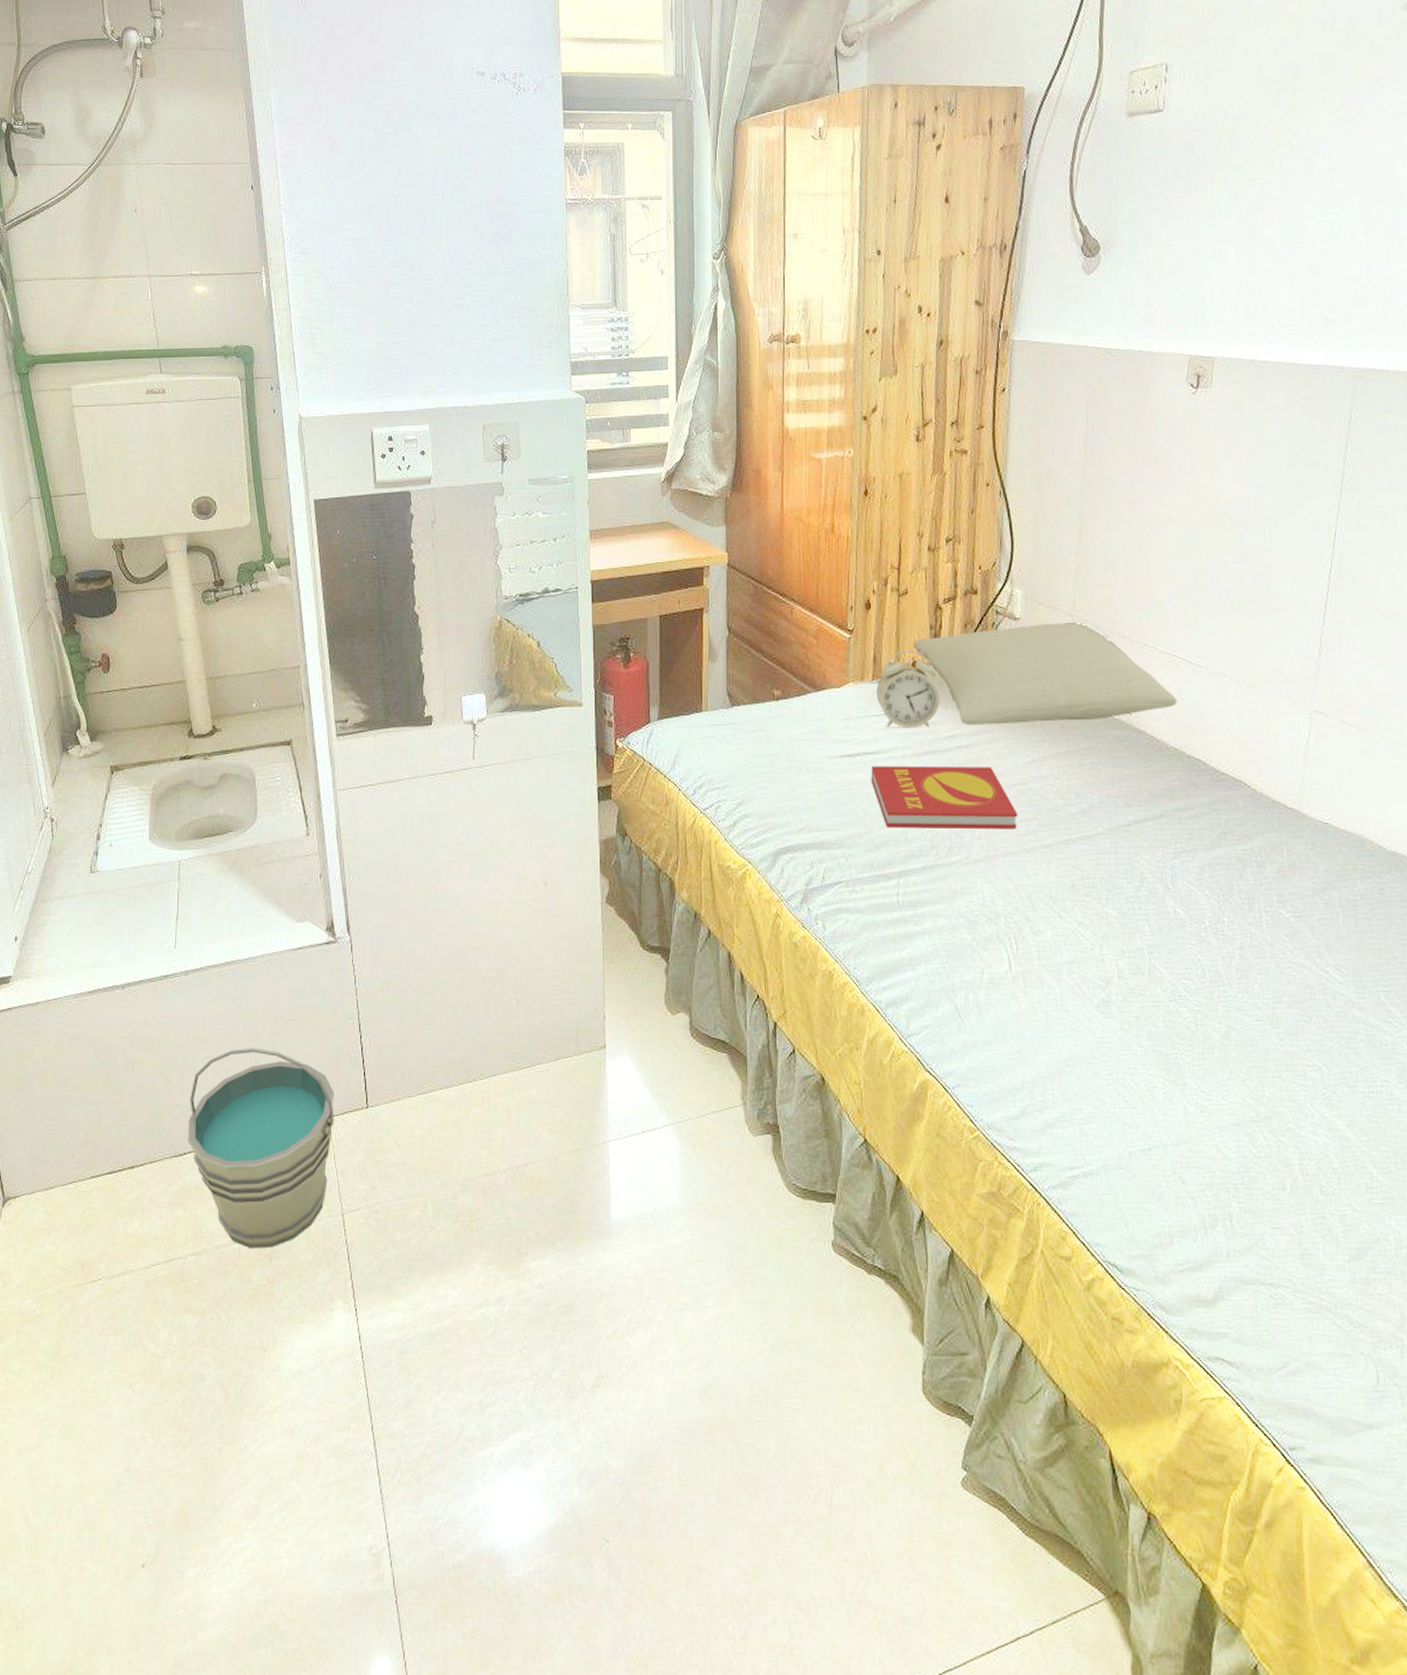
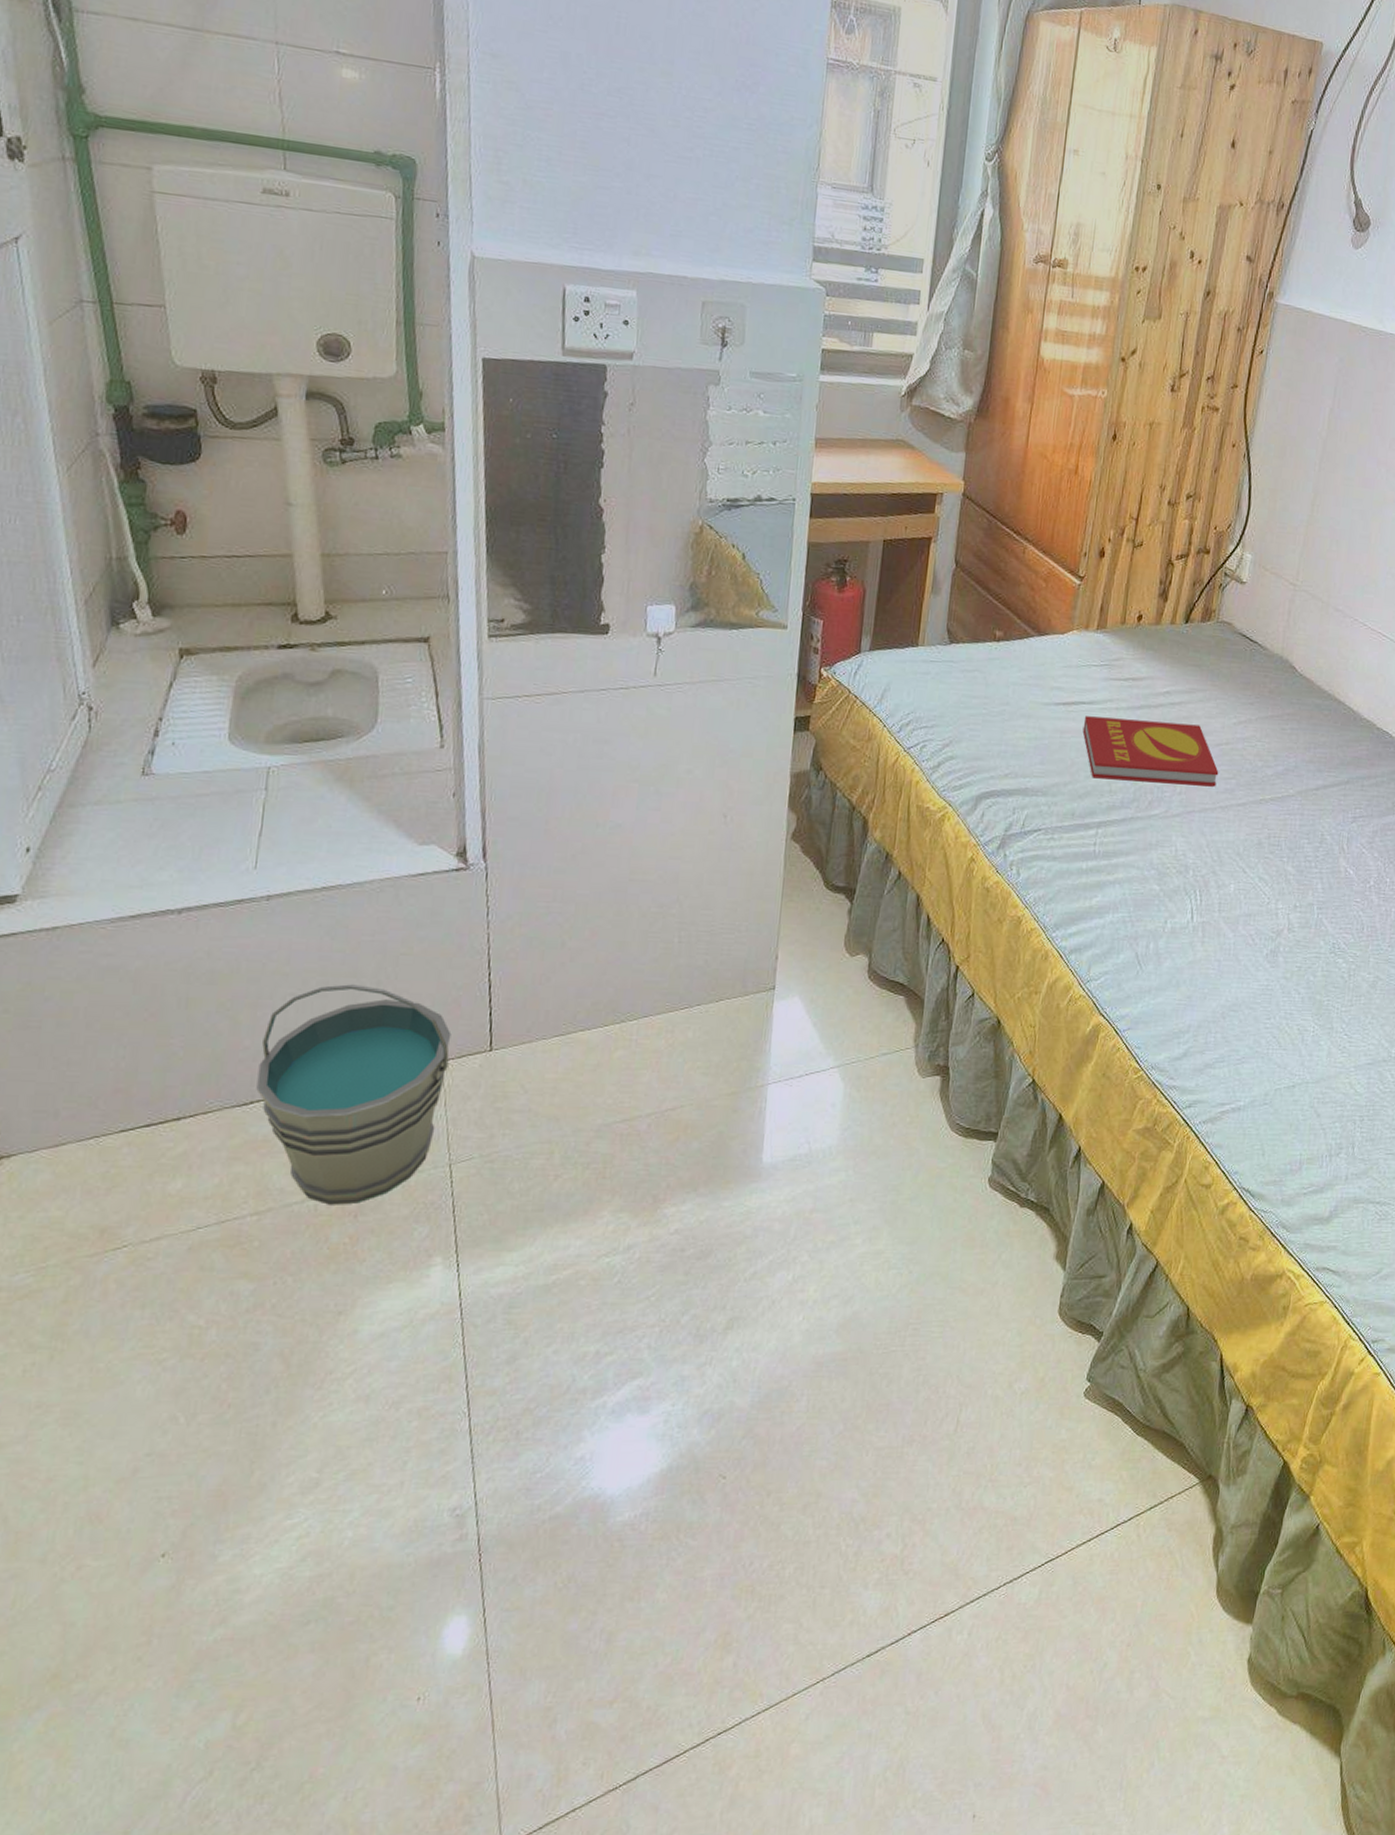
alarm clock: present [877,650,940,729] -> none [1099,602,1161,682]
pillow: present [913,623,1177,725] -> none [1141,590,1376,688]

